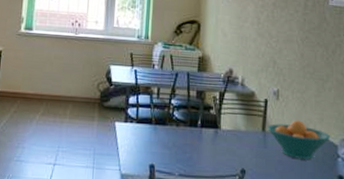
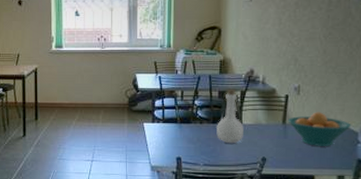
bottle: none [193,89,222,152] -> present [216,90,244,144]

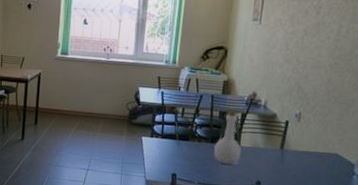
fruit bowl: present [288,112,352,146] -> none [285,140,349,175]

